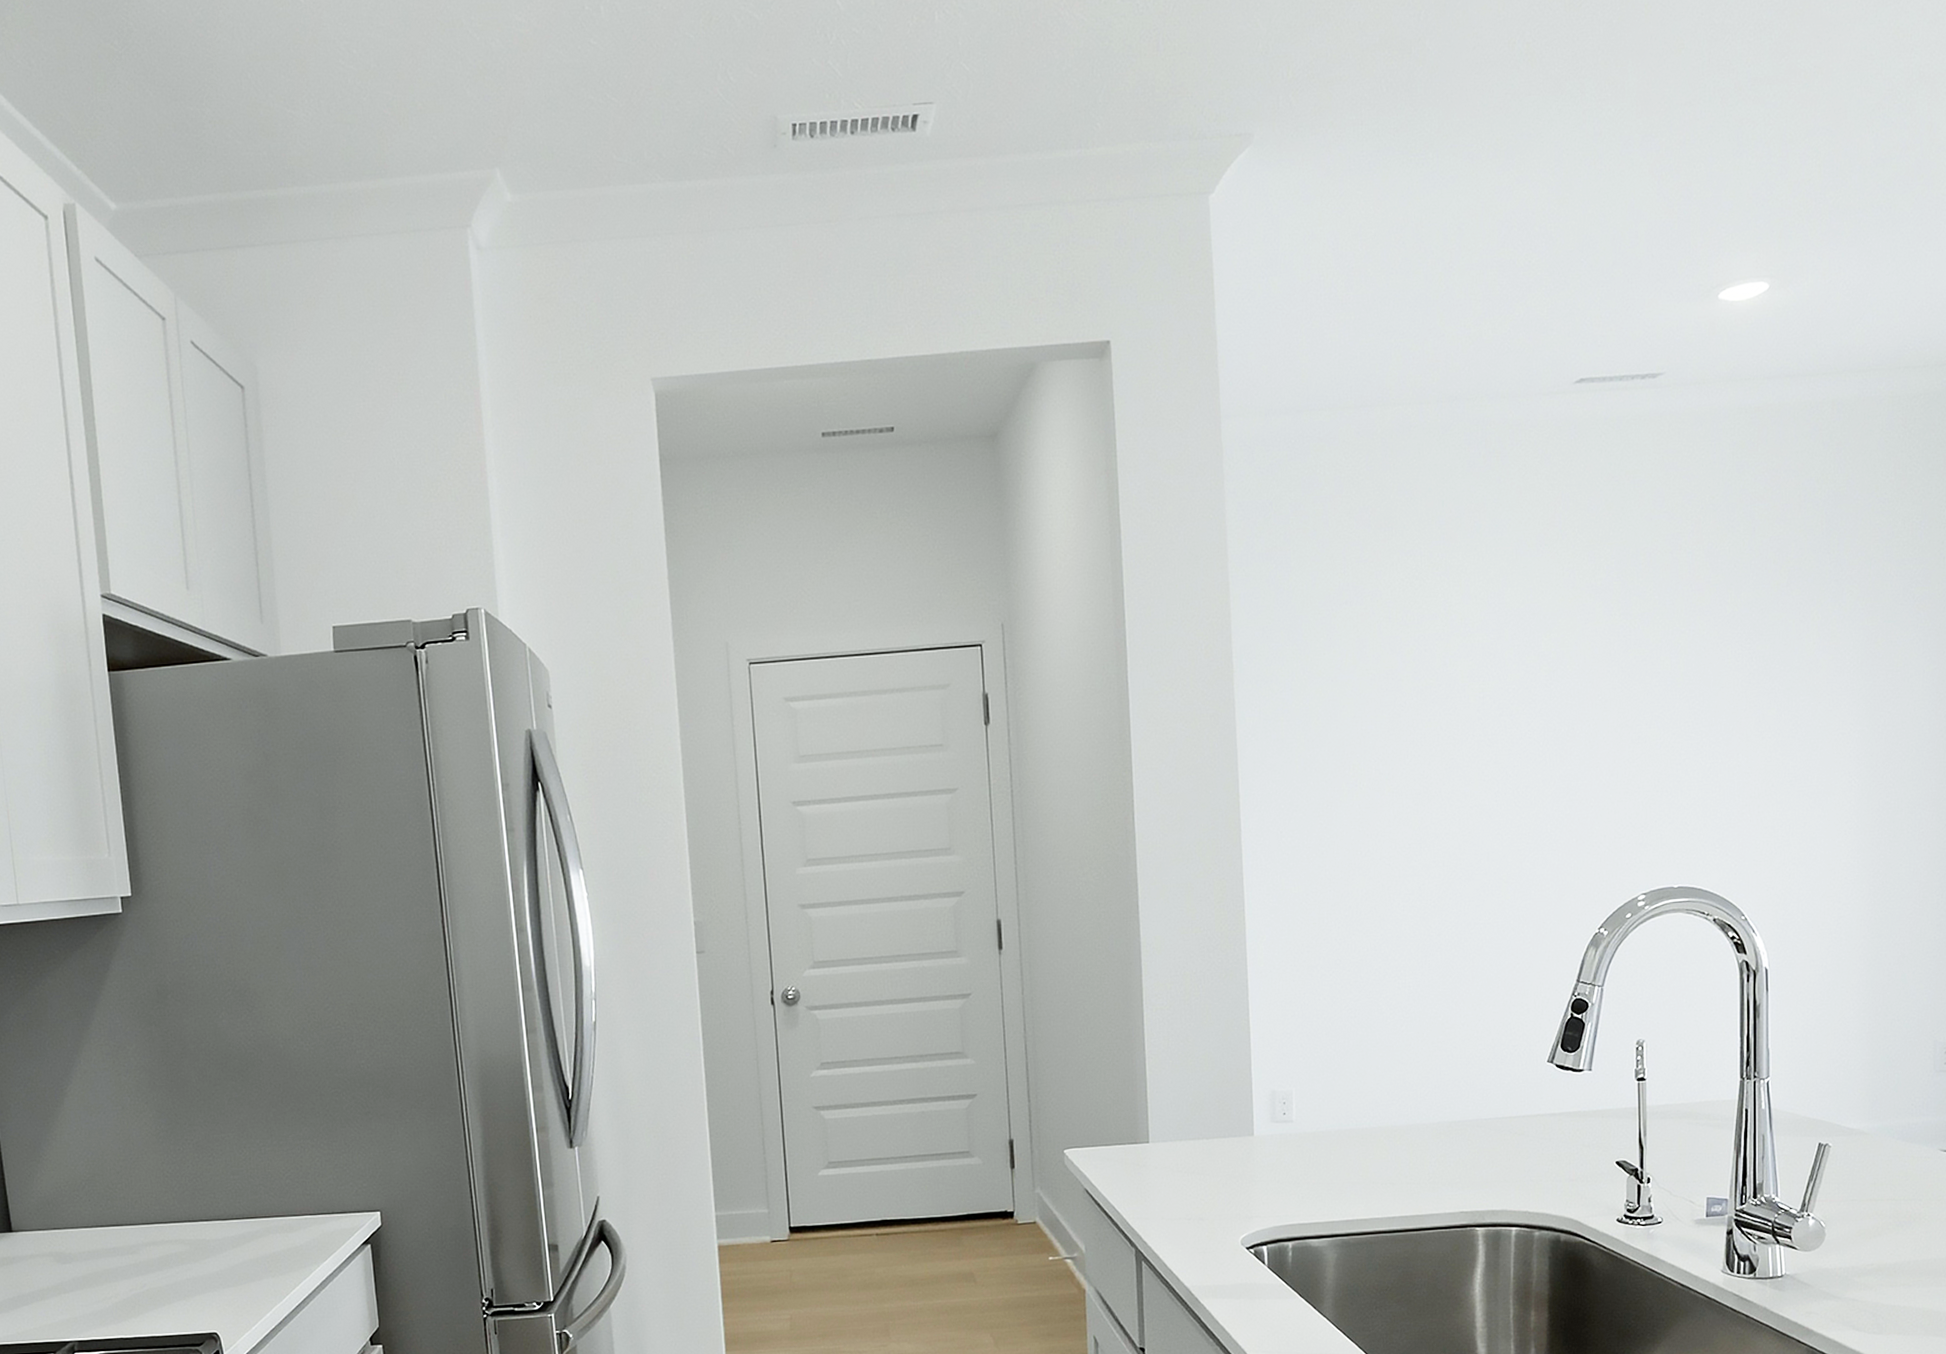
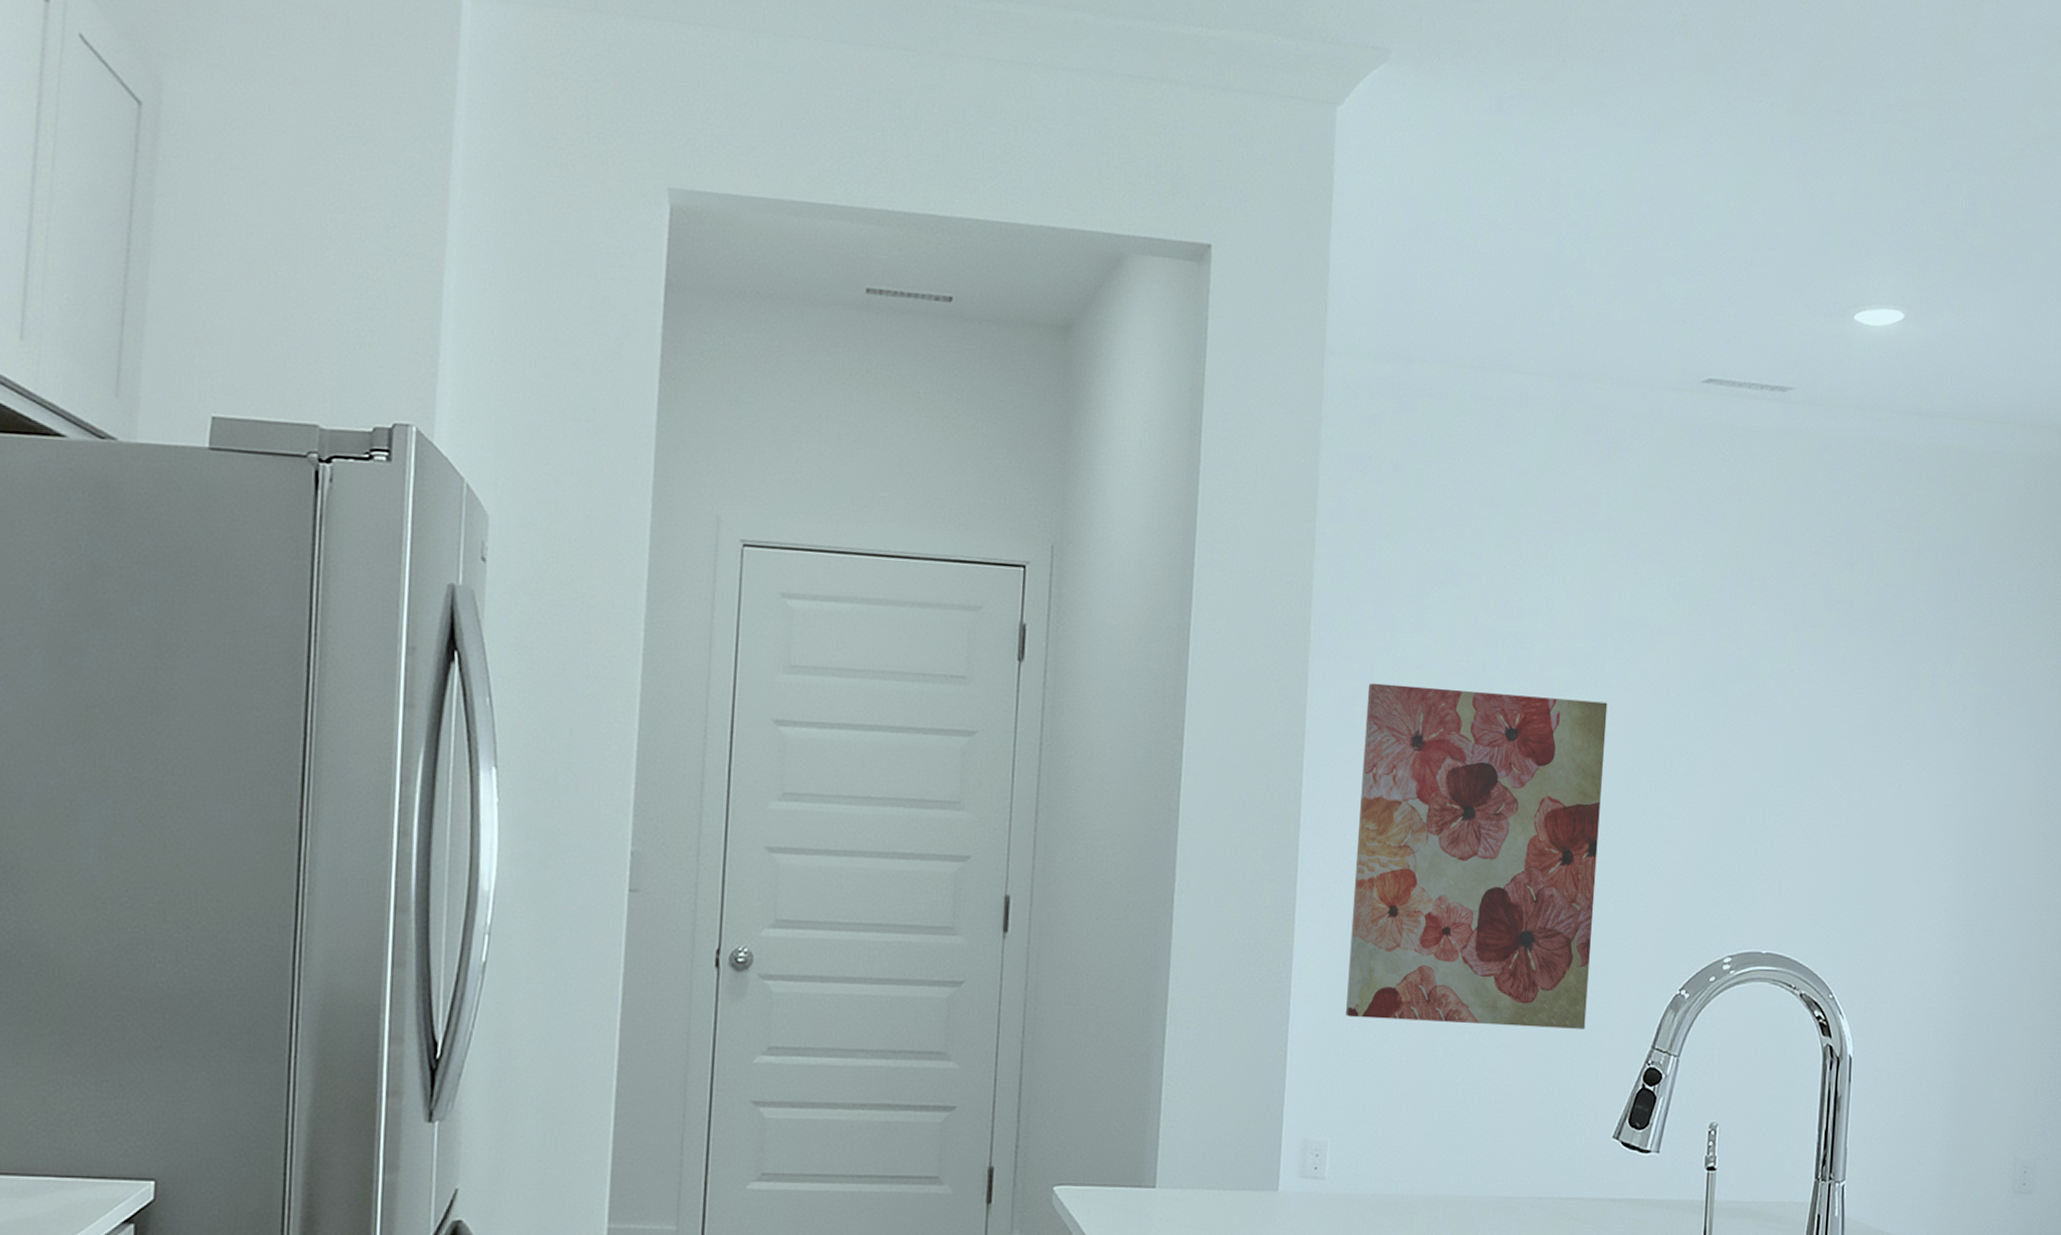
wall art: none [1289,686,1514,986] -> present [1346,683,1608,1029]

